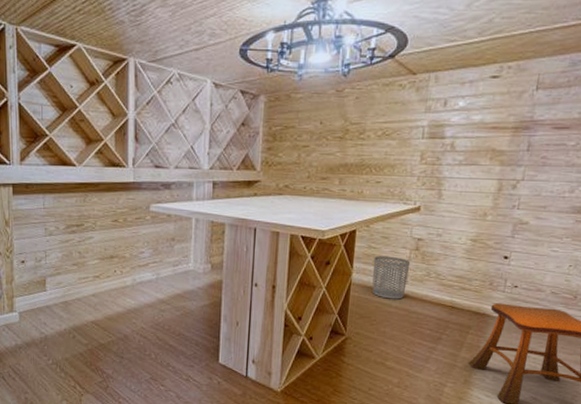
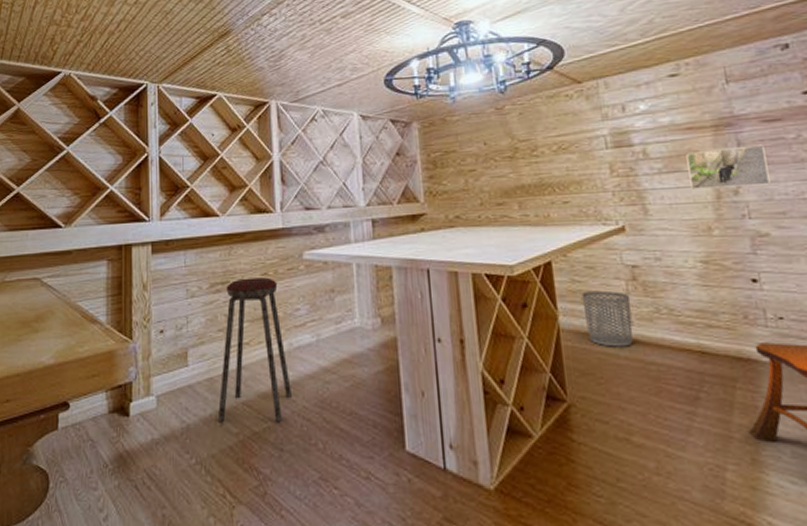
music stool: none [70,223,134,337] -> present [217,277,293,421]
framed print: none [481,148,548,183] -> present [686,144,771,189]

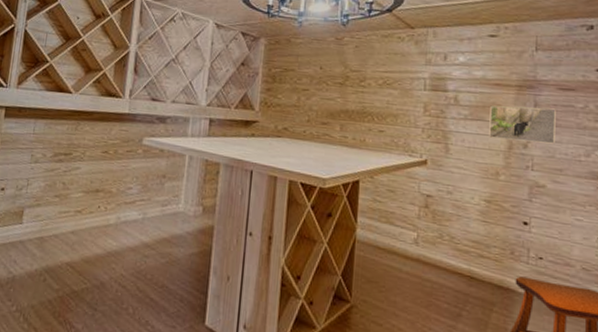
music stool: present [217,277,293,421] -> none [41,153,116,285]
waste bin: present [581,290,633,347] -> none [378,211,420,264]

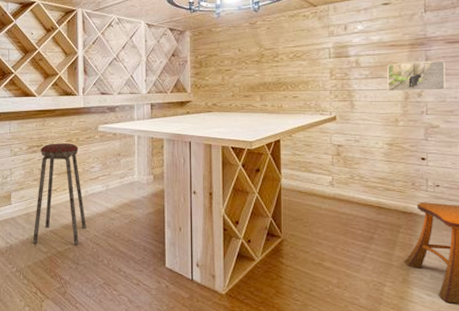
music stool: none [41,153,116,285] -> present [32,143,87,245]

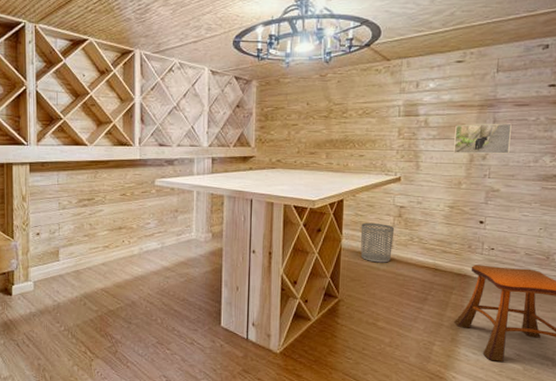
music stool: present [32,143,87,245] -> none [82,197,141,303]
waste bin: none [299,162,334,202] -> present [360,222,395,263]

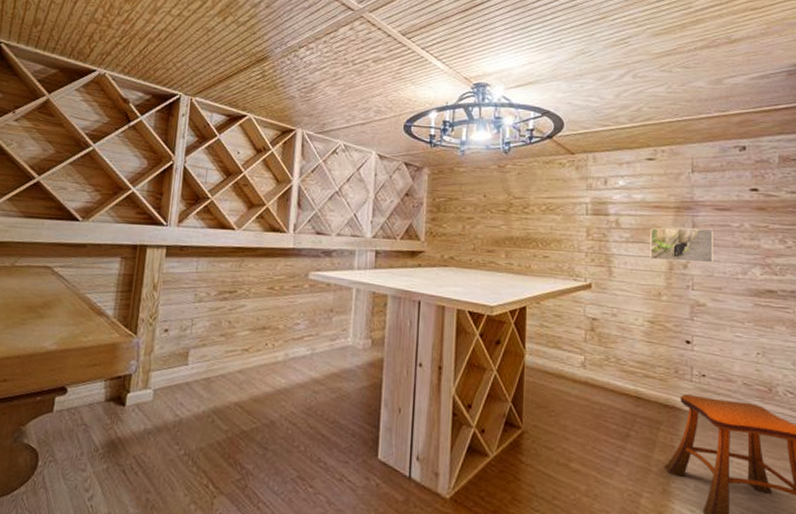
waste bin: present [360,222,395,263] -> none [547,335,587,387]

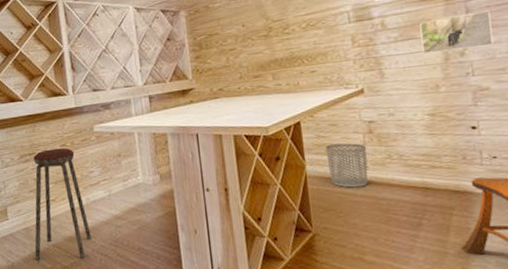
music stool: none [209,290,283,423] -> present [33,148,92,260]
waste bin: none [547,335,587,387] -> present [325,143,368,188]

